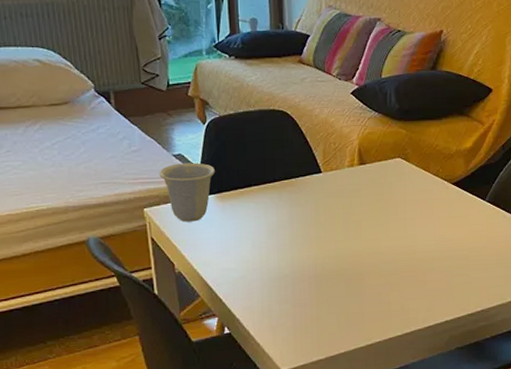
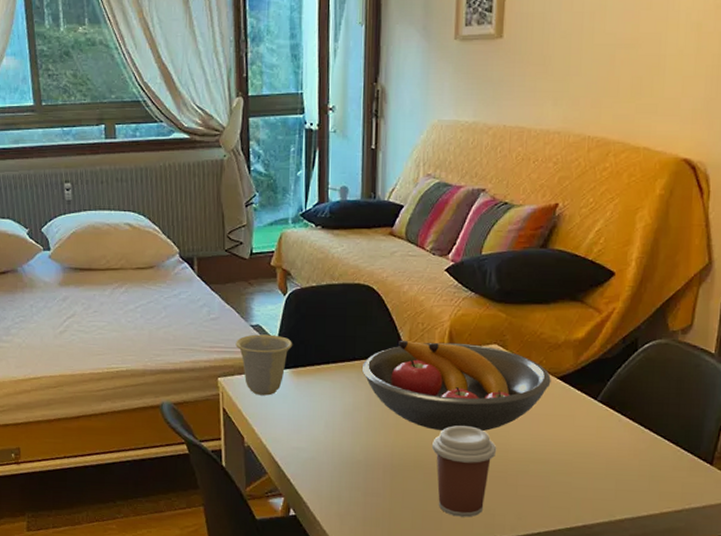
fruit bowl: none [282,159,447,240] -> present [361,340,551,432]
coffee cup: none [351,233,407,316] -> present [432,425,497,517]

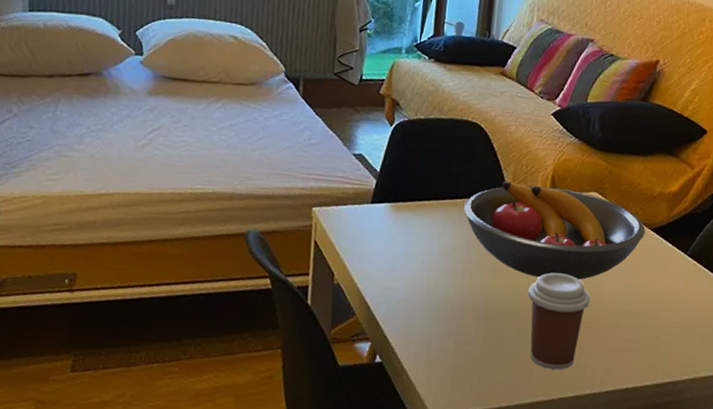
cup: present [235,334,293,396] -> none [335,163,396,230]

